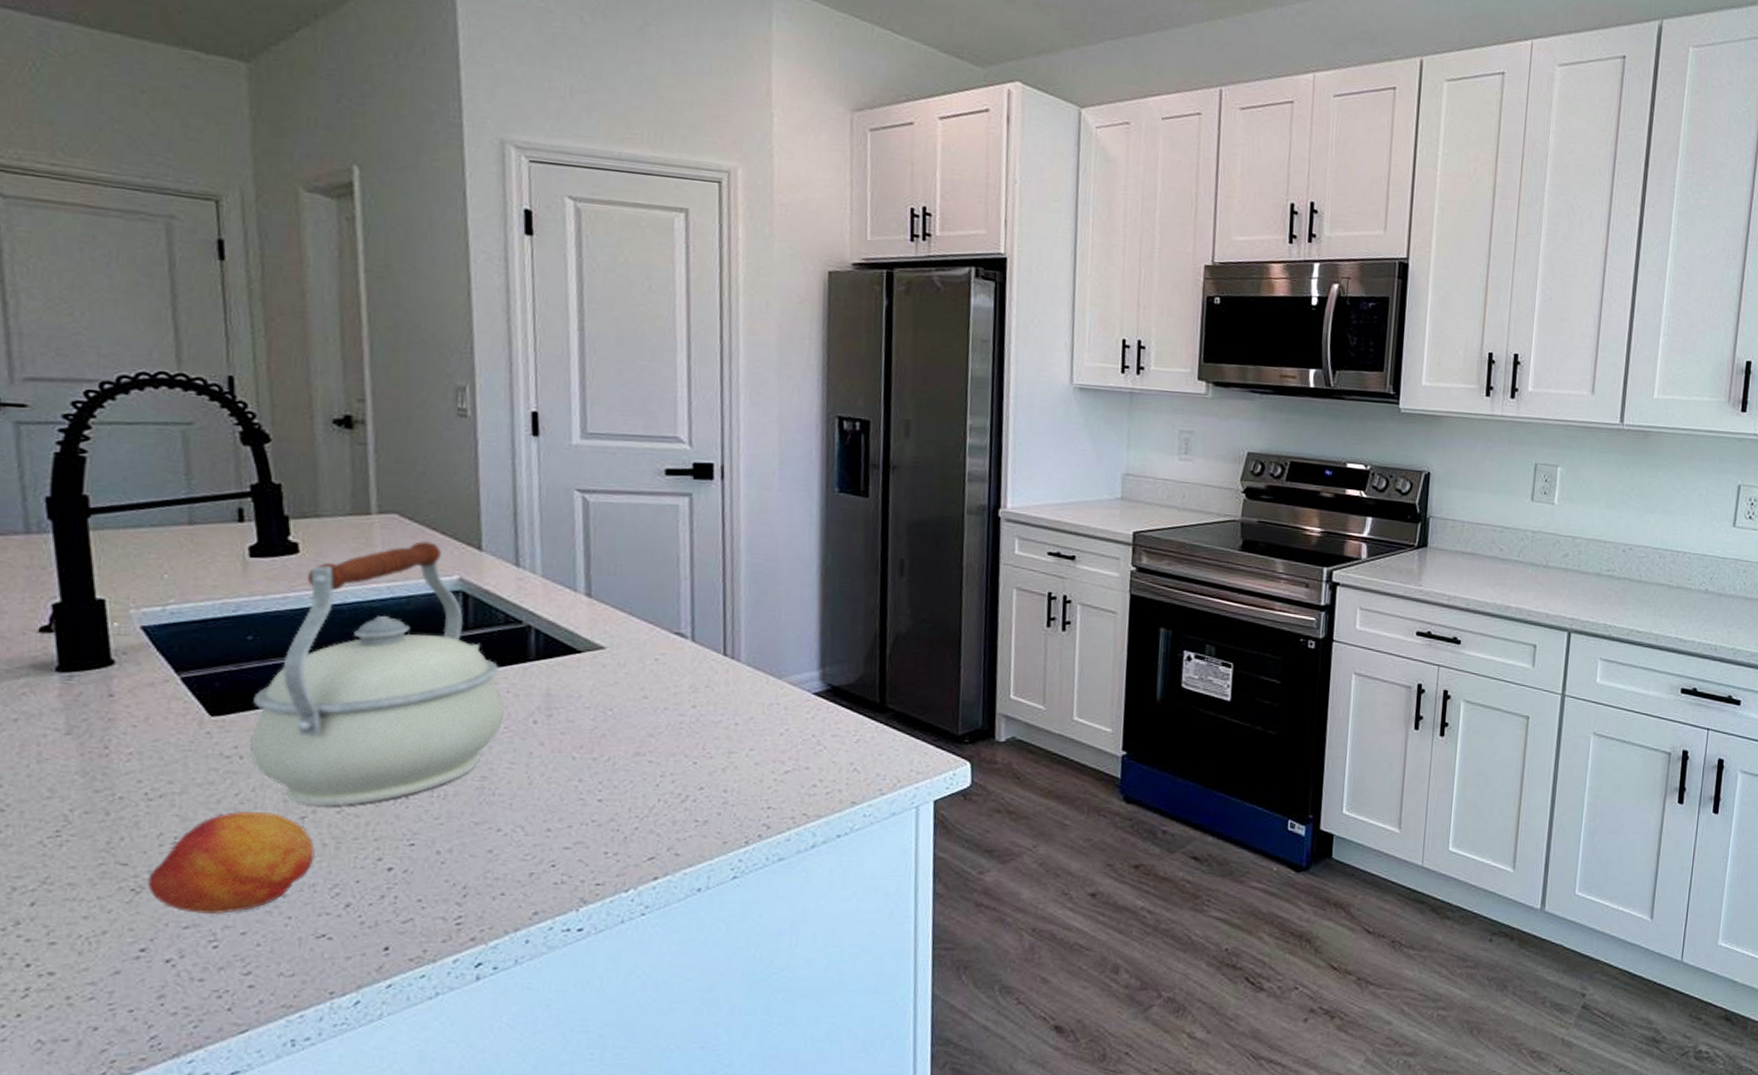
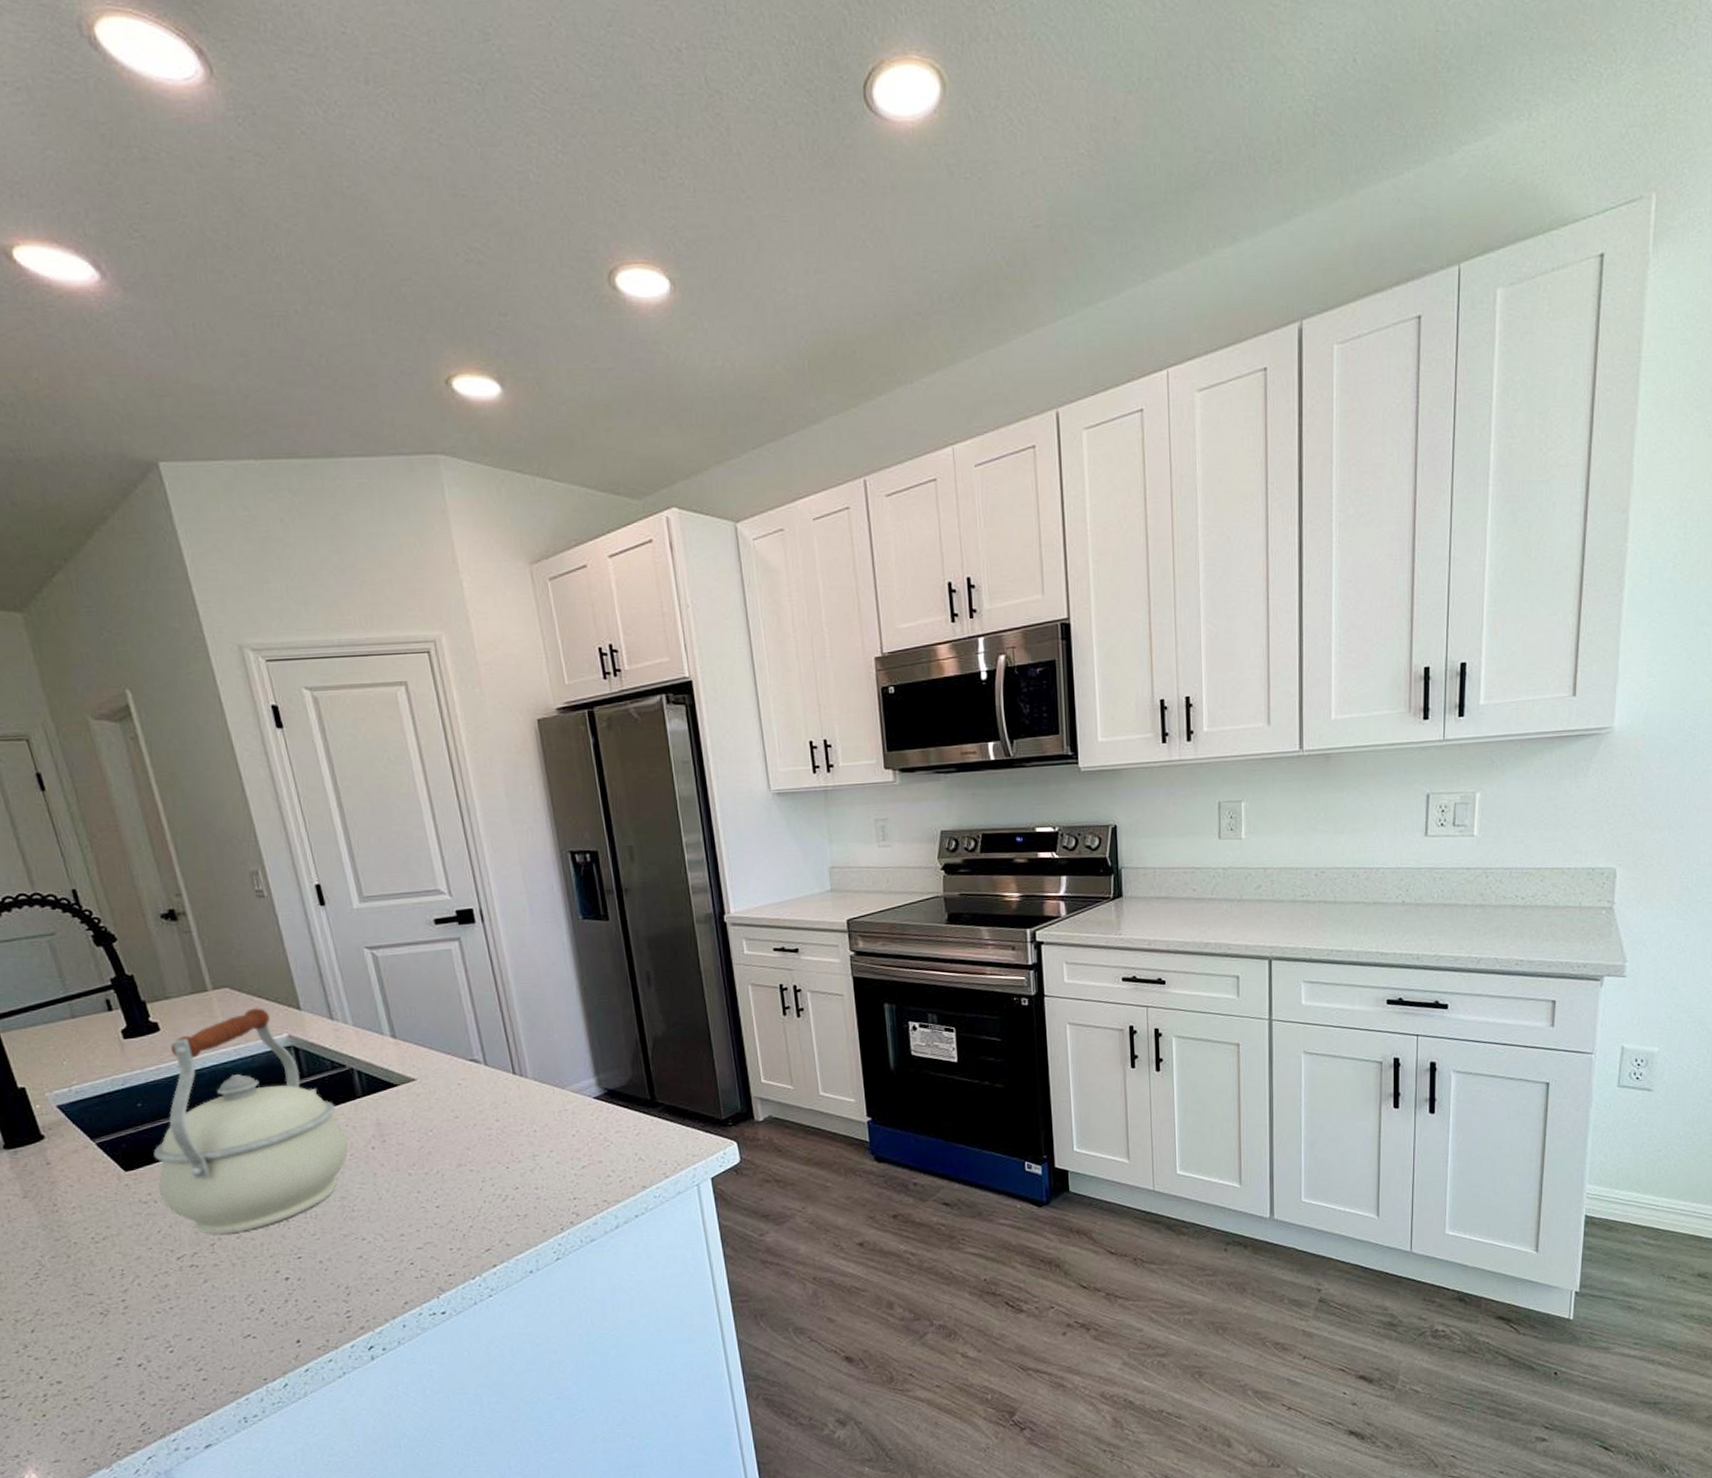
fruit: present [147,811,315,914] -> none [110,1242,229,1327]

